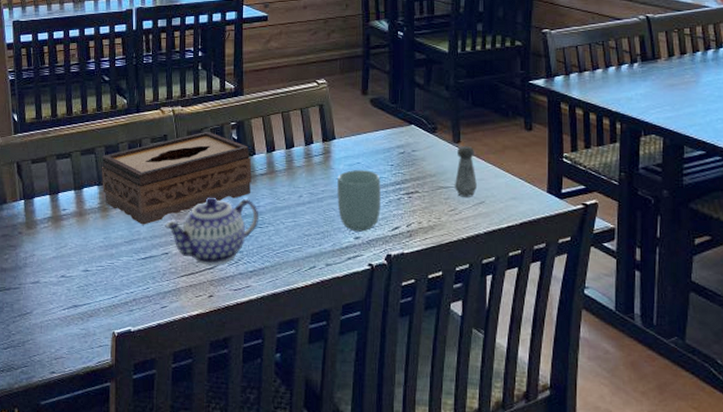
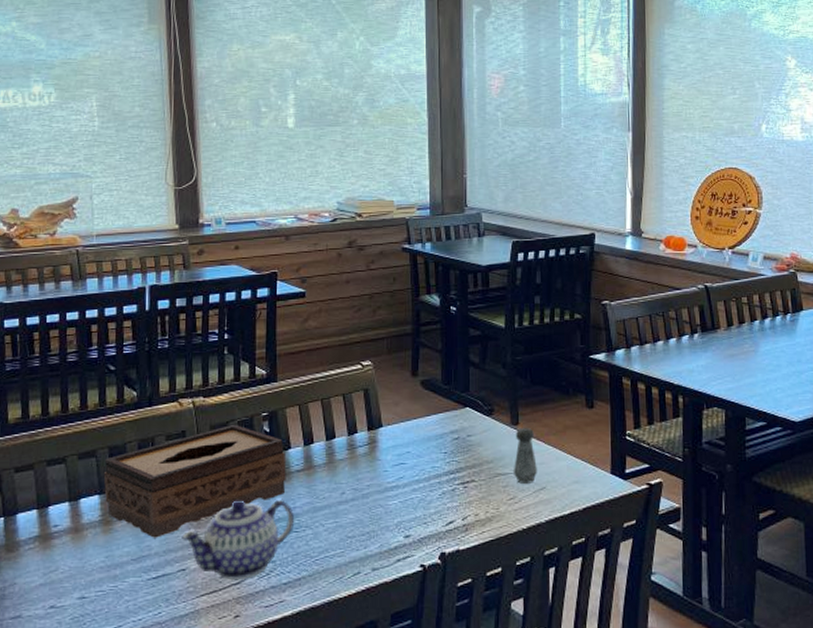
cup: present [337,170,381,232] -> none [385,460,433,529]

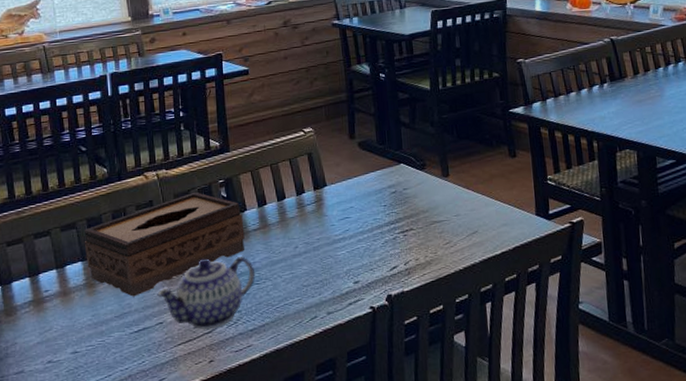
salt shaker: present [512,428,537,484] -> none [447,179,469,229]

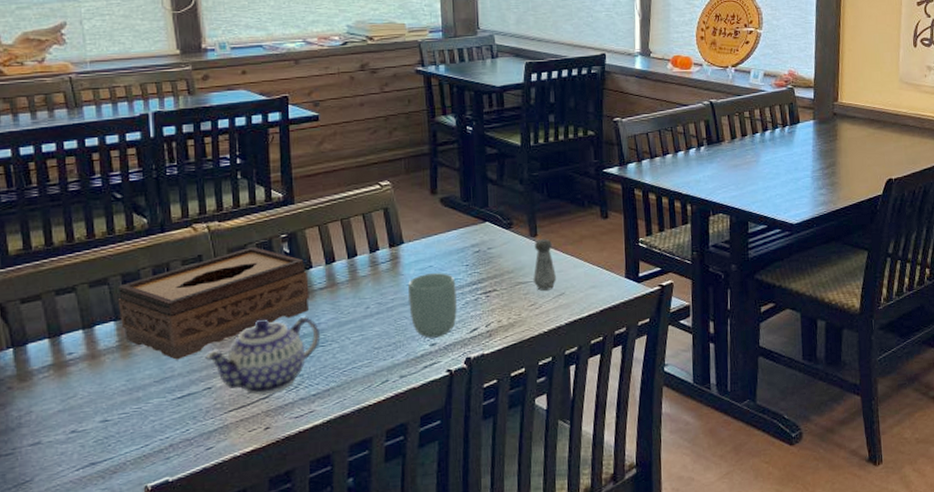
cup: none [332,213,378,276] -> present [408,273,457,338]
salt shaker: none [447,179,469,229] -> present [533,239,556,291]

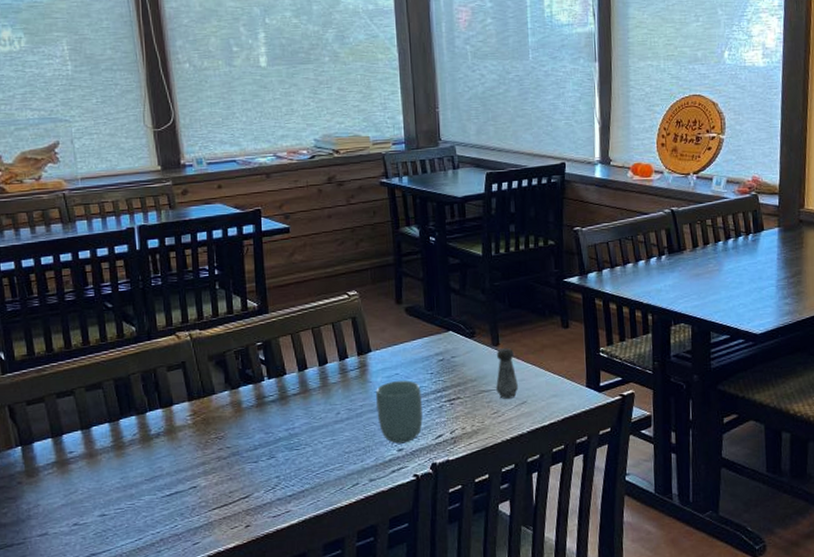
tissue box: present [117,246,309,360] -> none [111,353,284,460]
teapot: present [205,317,321,395] -> none [190,421,295,494]

